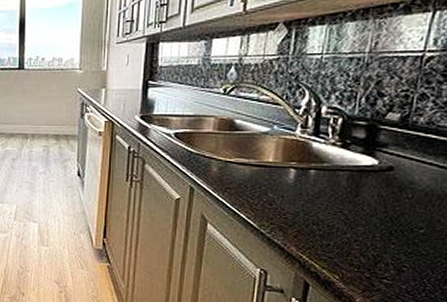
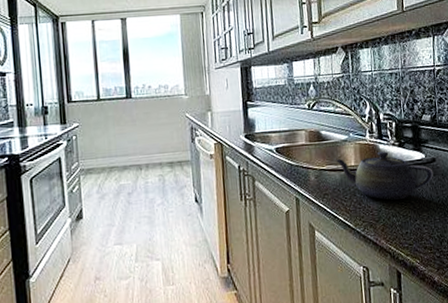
teapot: none [246,151,387,207] -> present [334,151,434,200]

